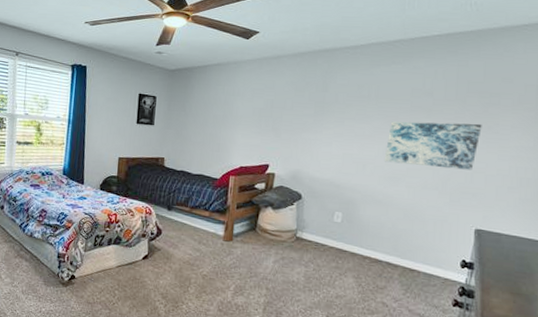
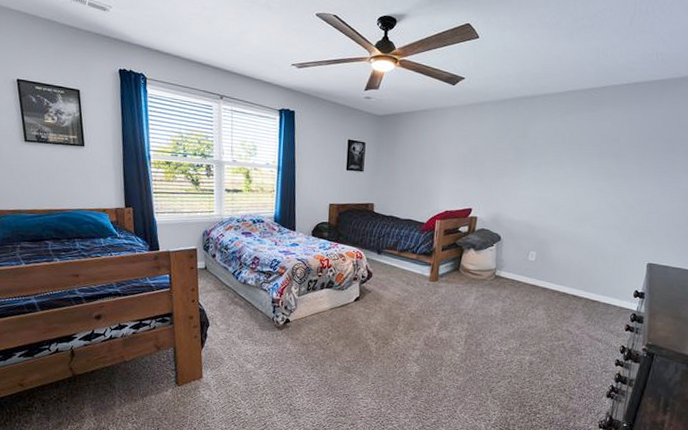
wall art: present [384,121,482,170] -> none [574,166,659,211]

